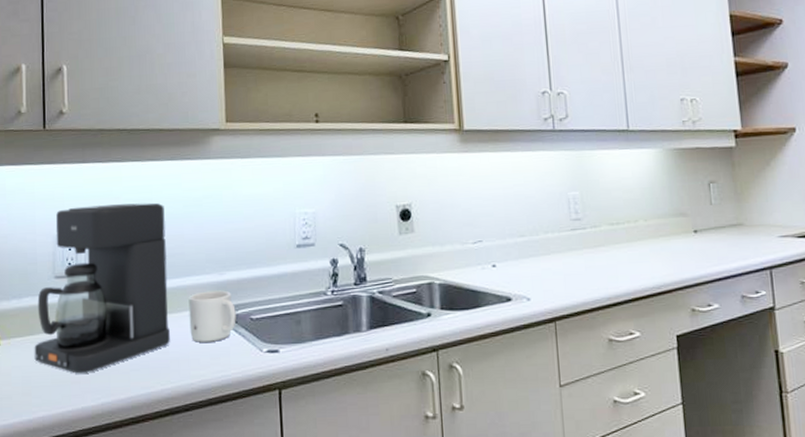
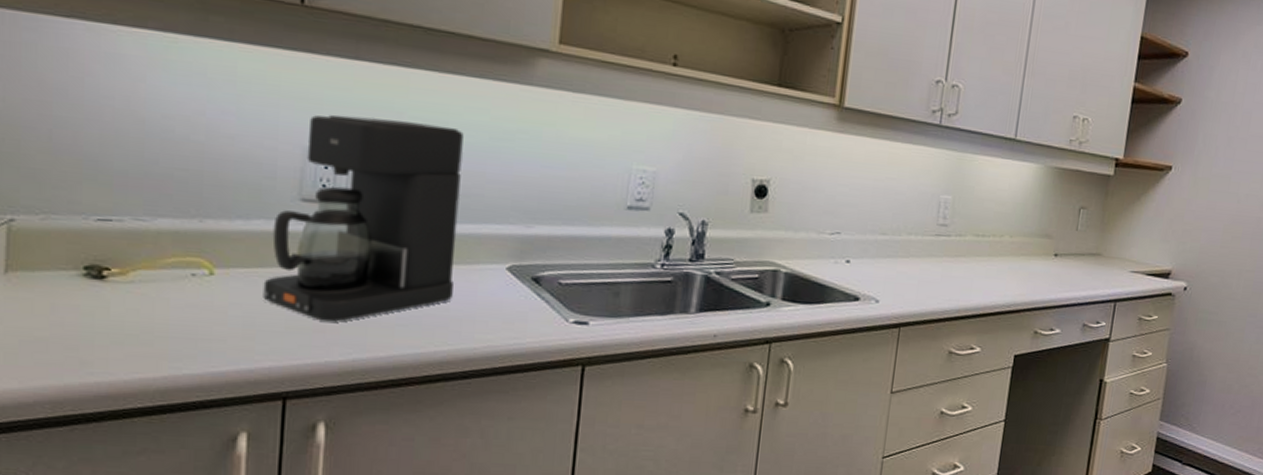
mug: present [188,290,236,343] -> none [479,244,542,304]

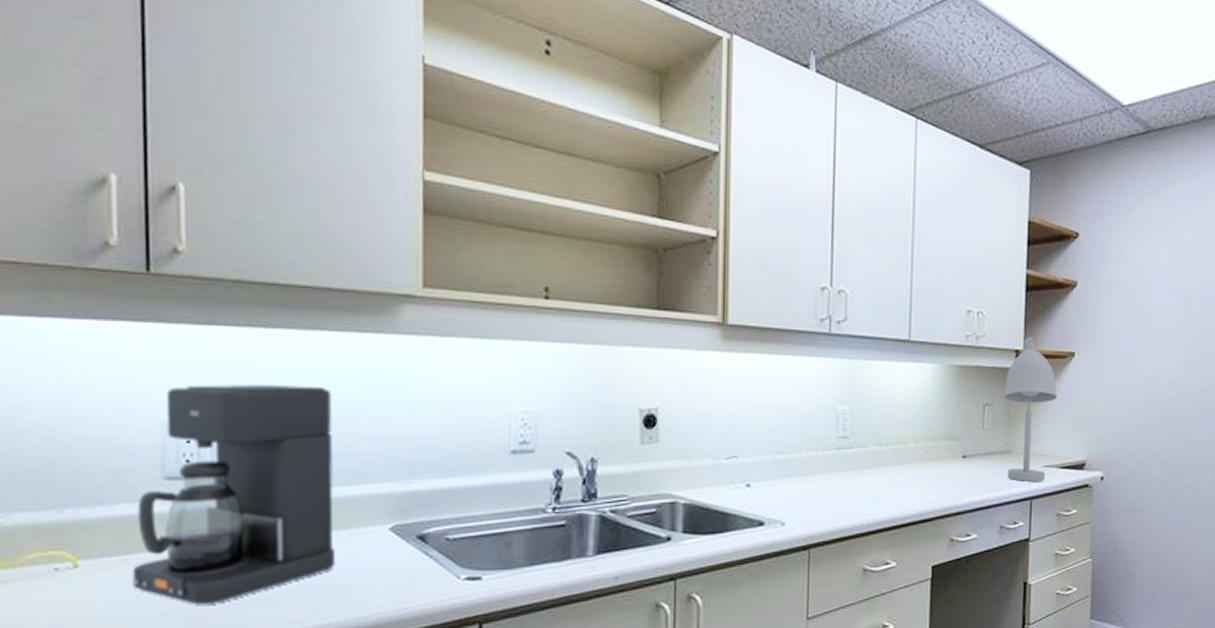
desk lamp: none [1094,146,1152,287] -> present [1003,336,1058,483]

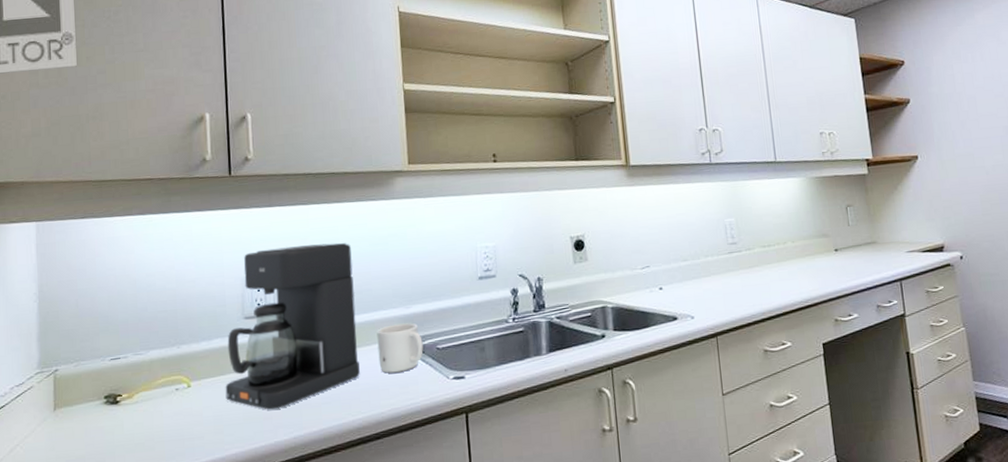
mug: none [362,503,427,567] -> present [376,323,423,374]
desk lamp: present [1003,336,1058,483] -> none [861,147,910,266]

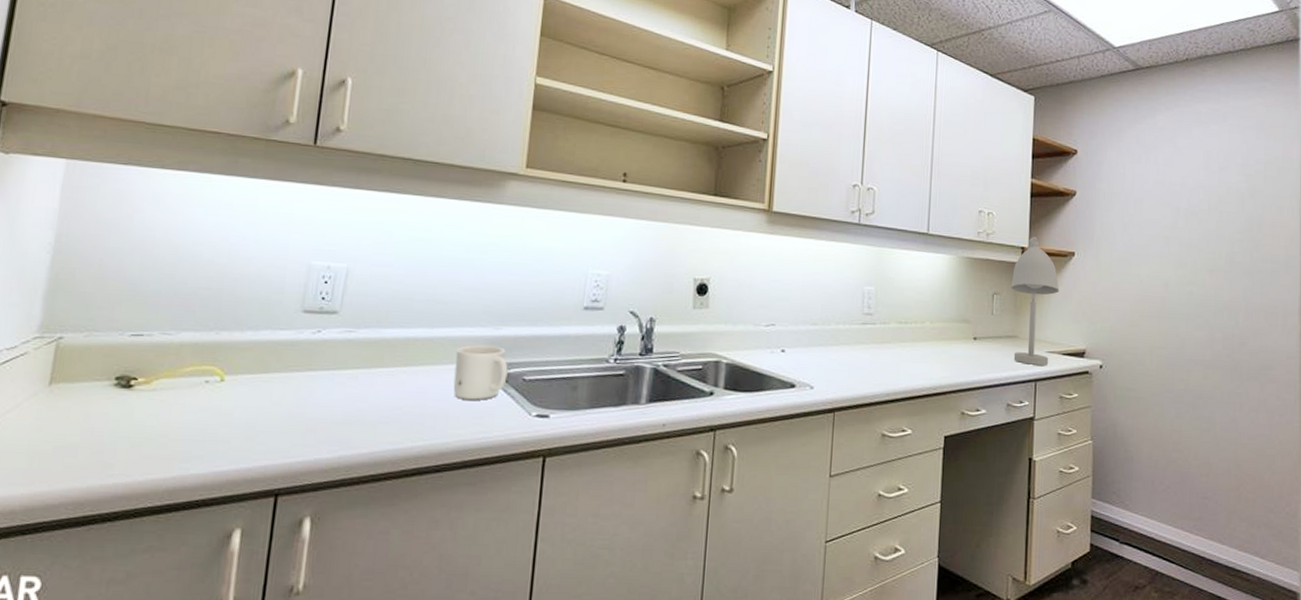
coffee maker: present [225,242,360,410] -> none [264,236,444,421]
desk lamp: none [861,147,910,266] -> present [1011,236,1059,366]

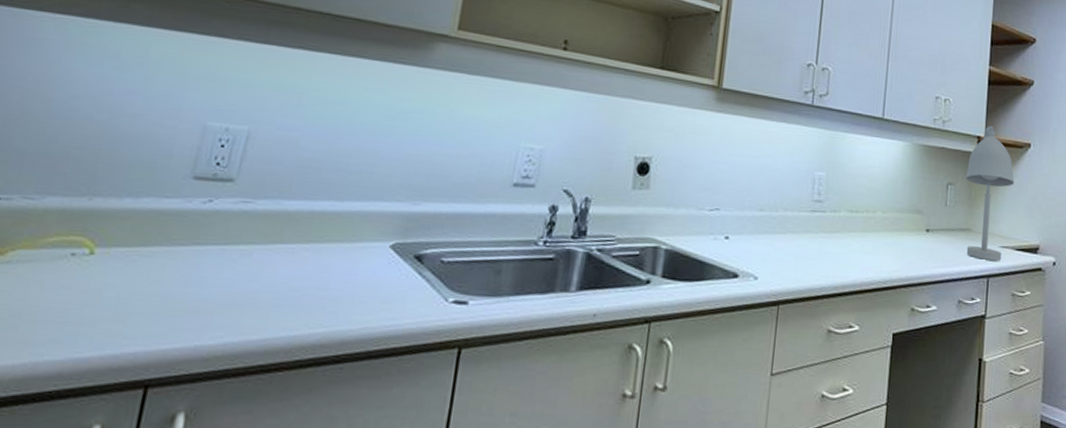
mug: present [453,345,508,400] -> none [361,221,425,283]

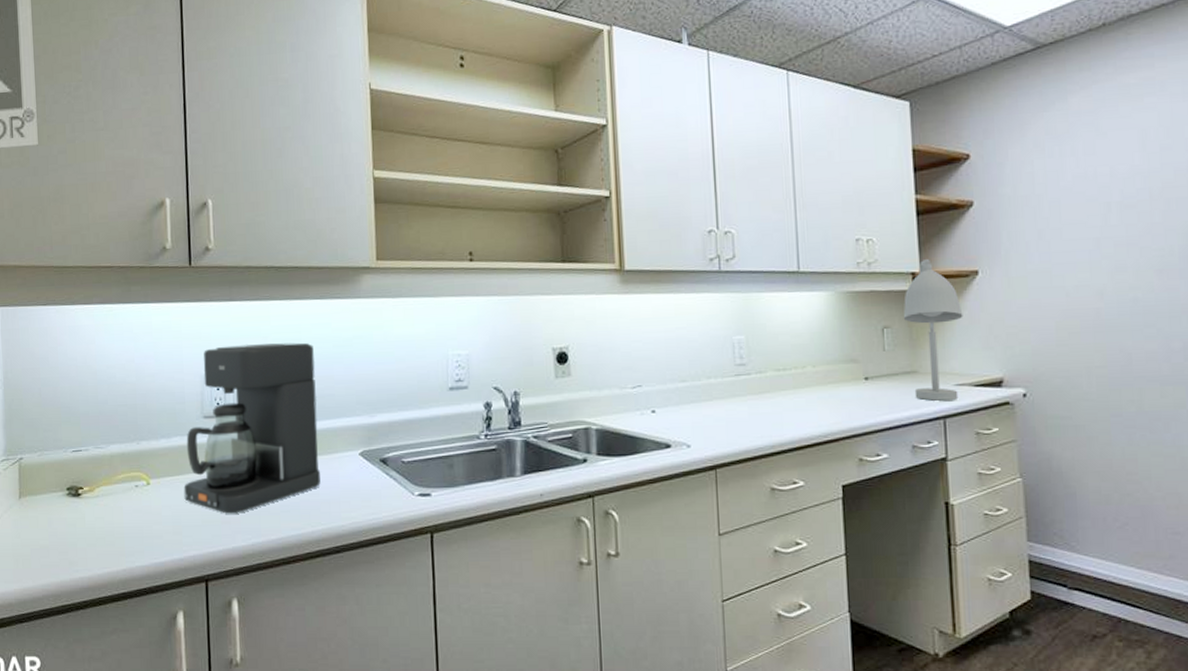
coffee maker: none [140,95,360,303] -> present [184,342,320,514]

